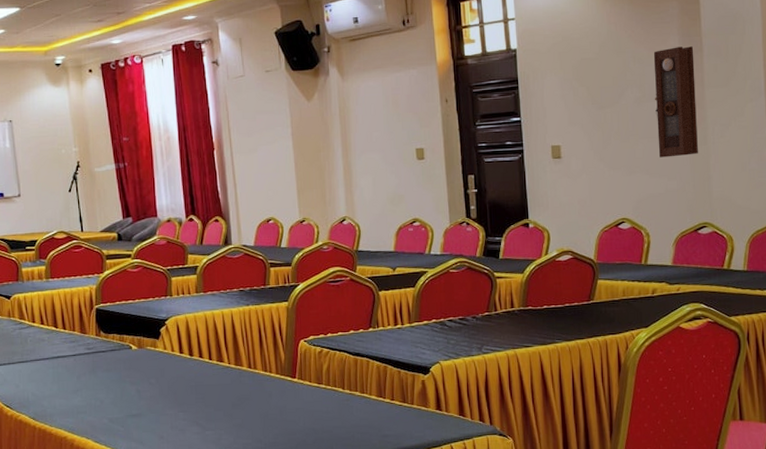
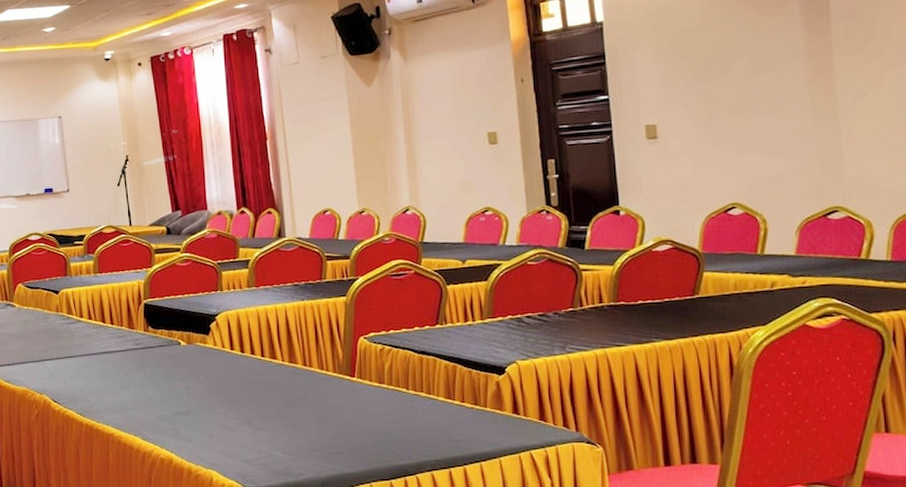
pendulum clock: present [653,46,698,158] -> none [768,9,826,135]

